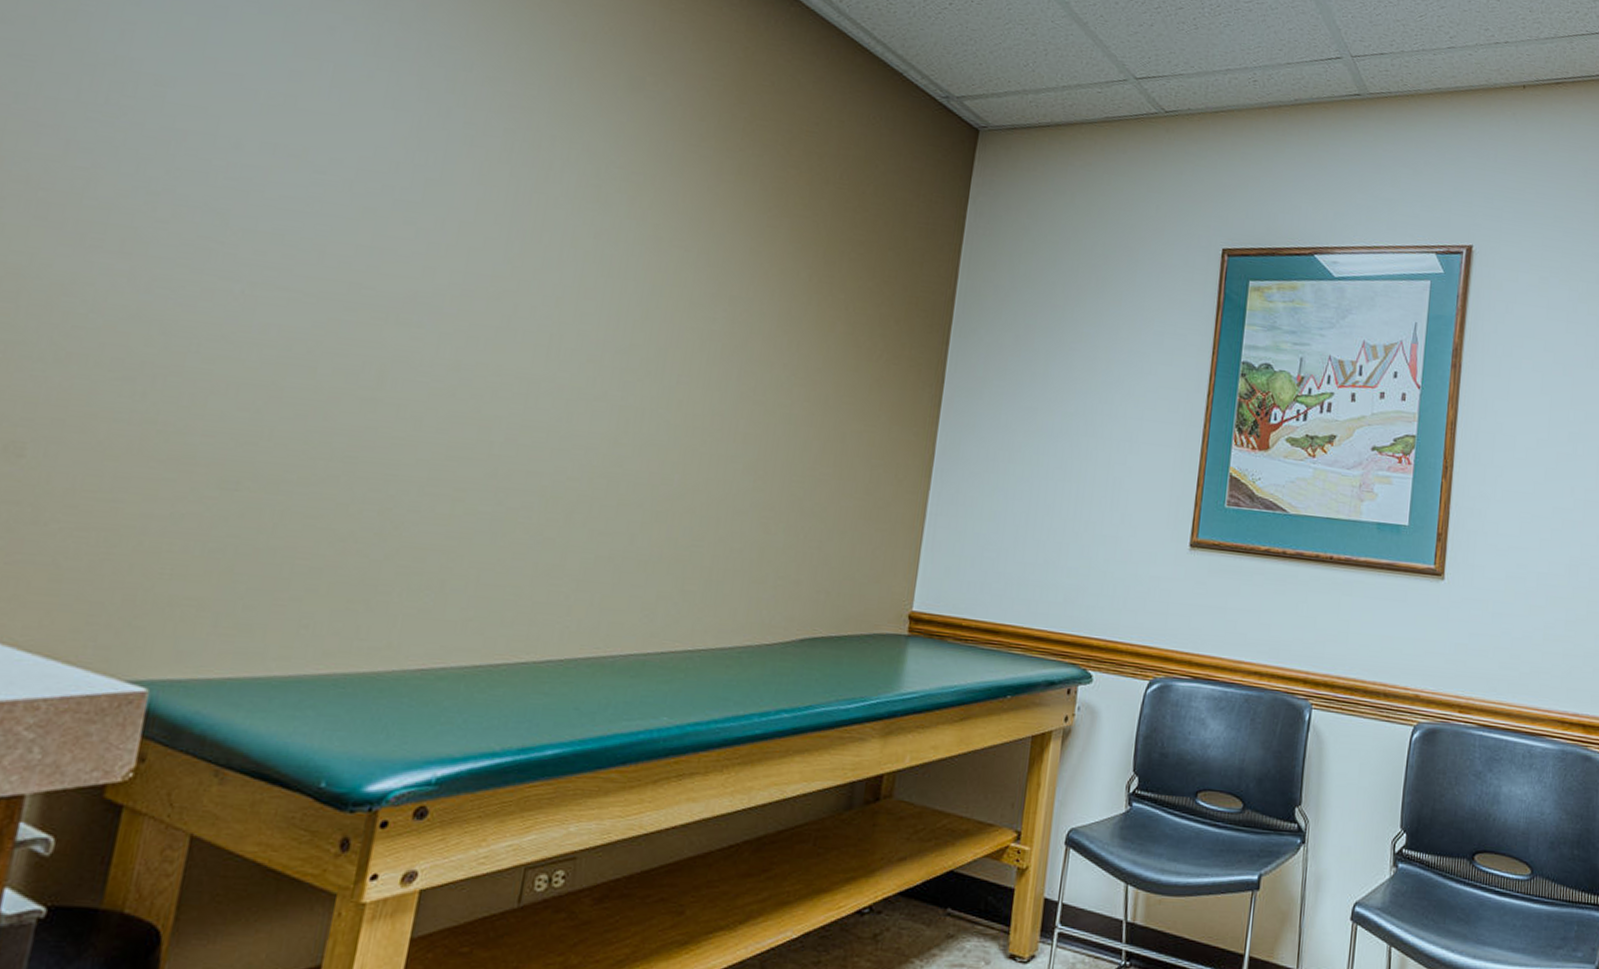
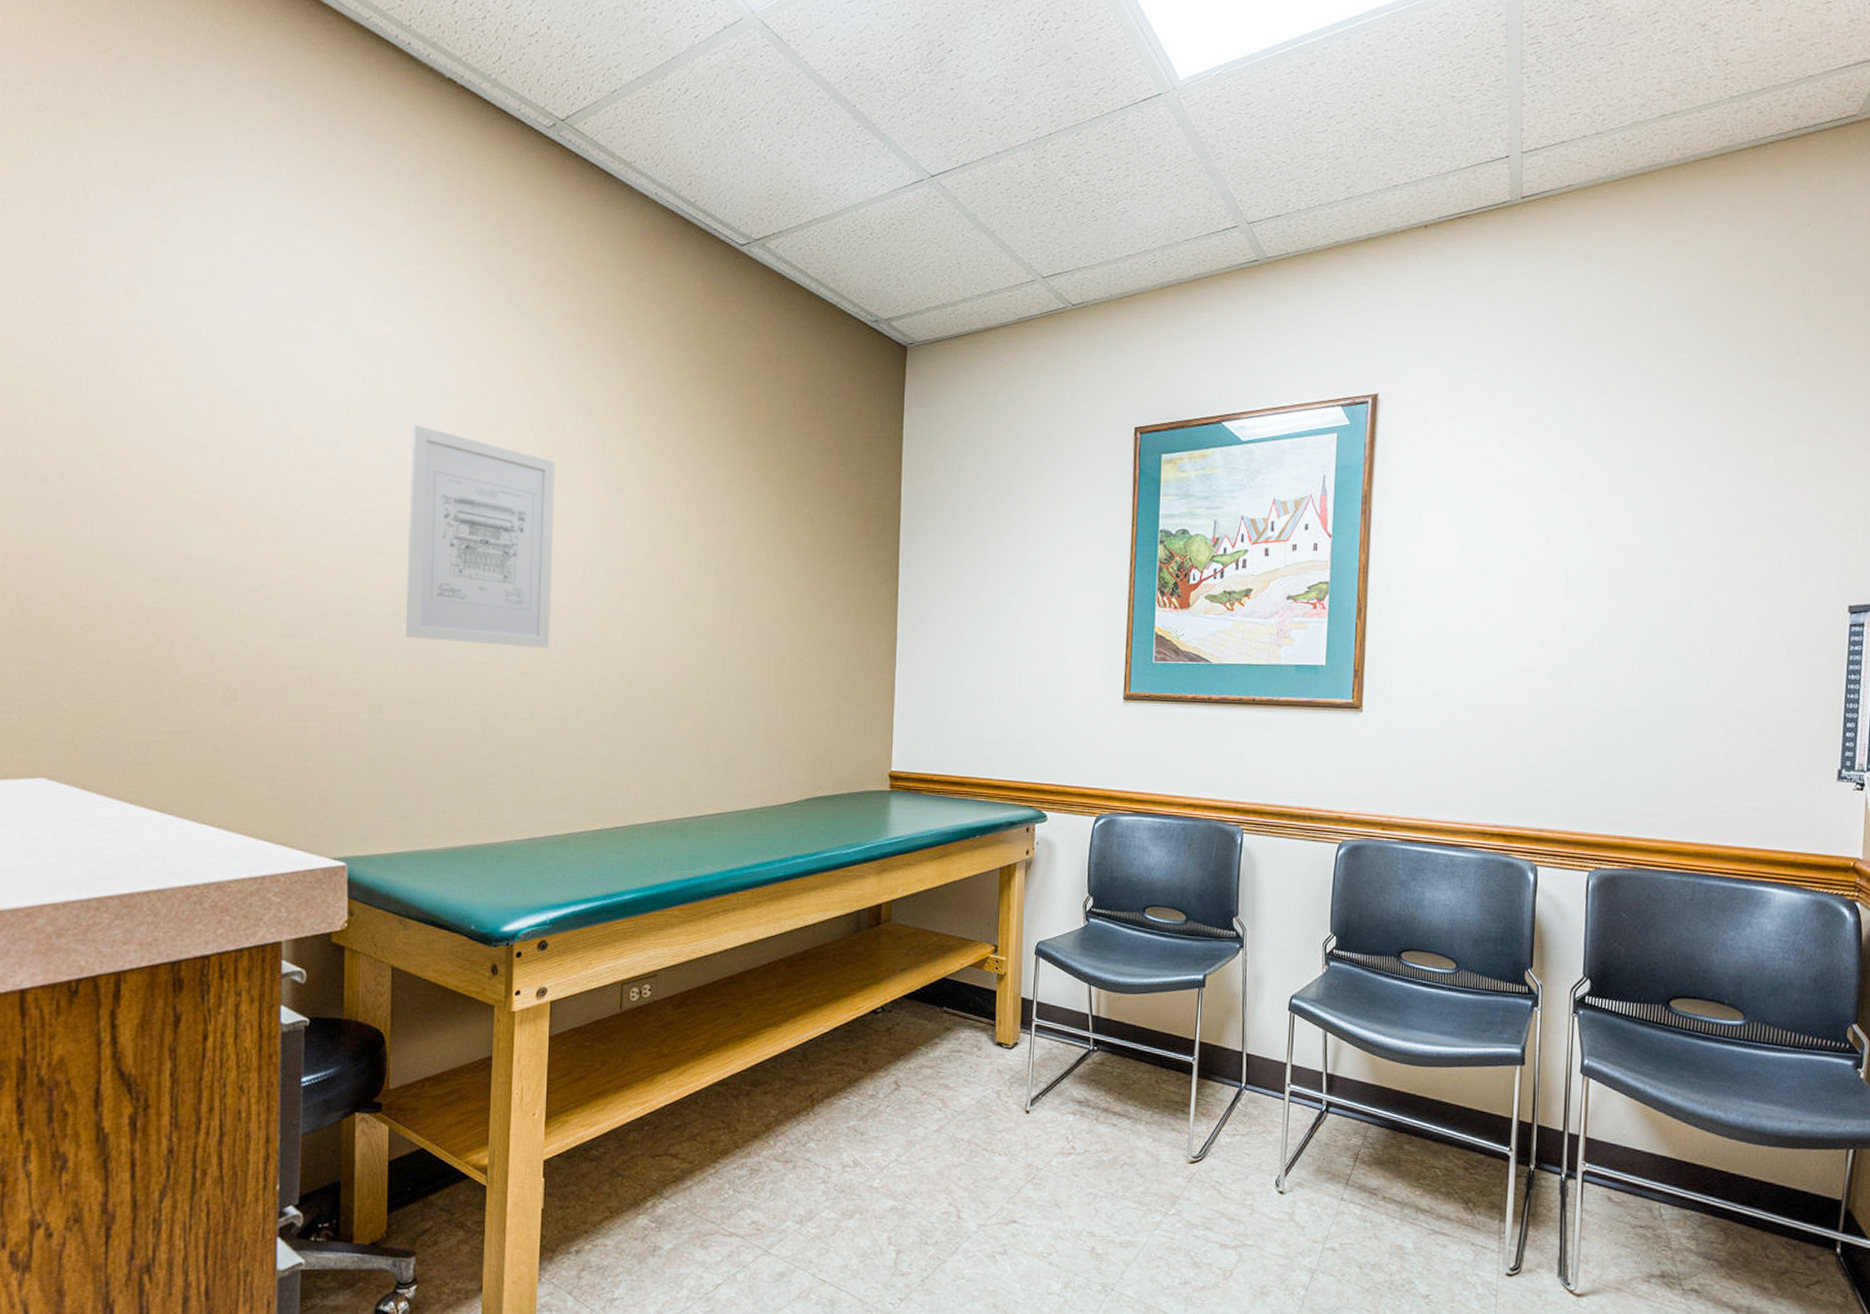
wall art: none [290,136,533,427] -> present [405,425,556,648]

